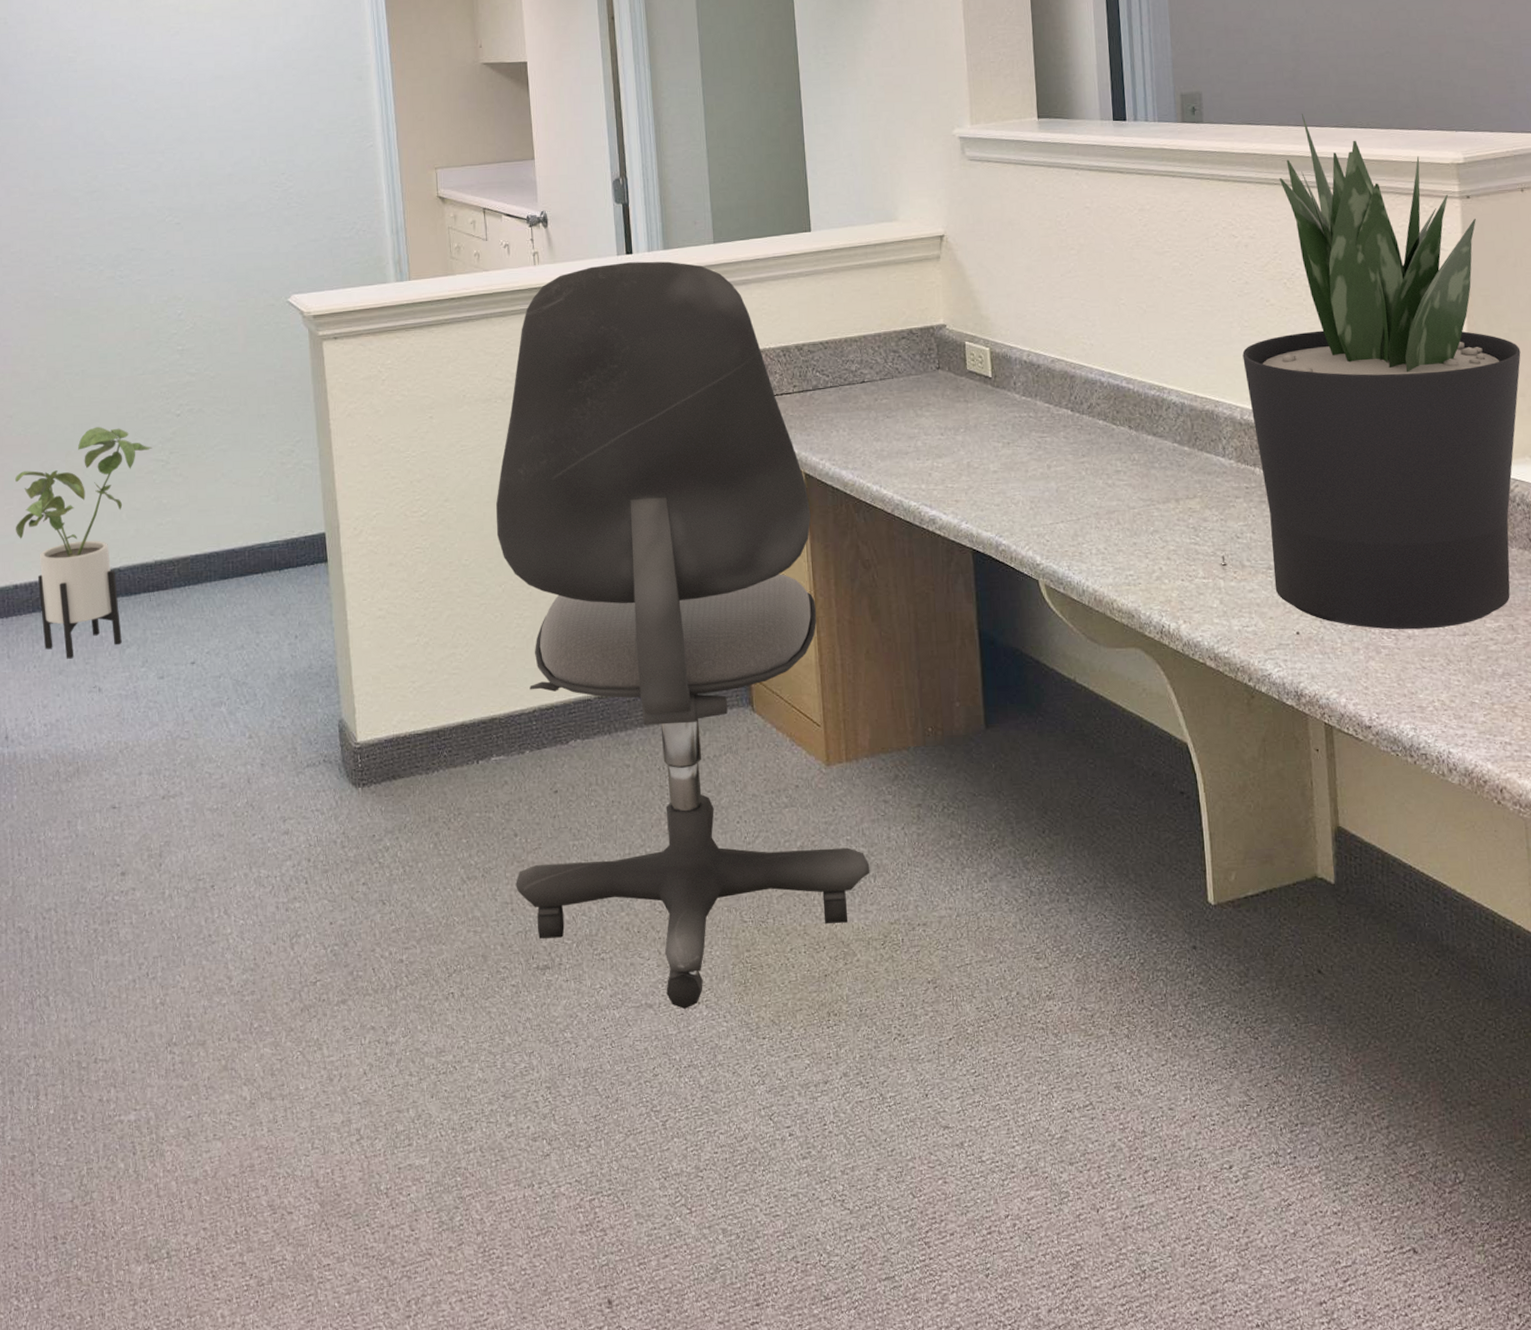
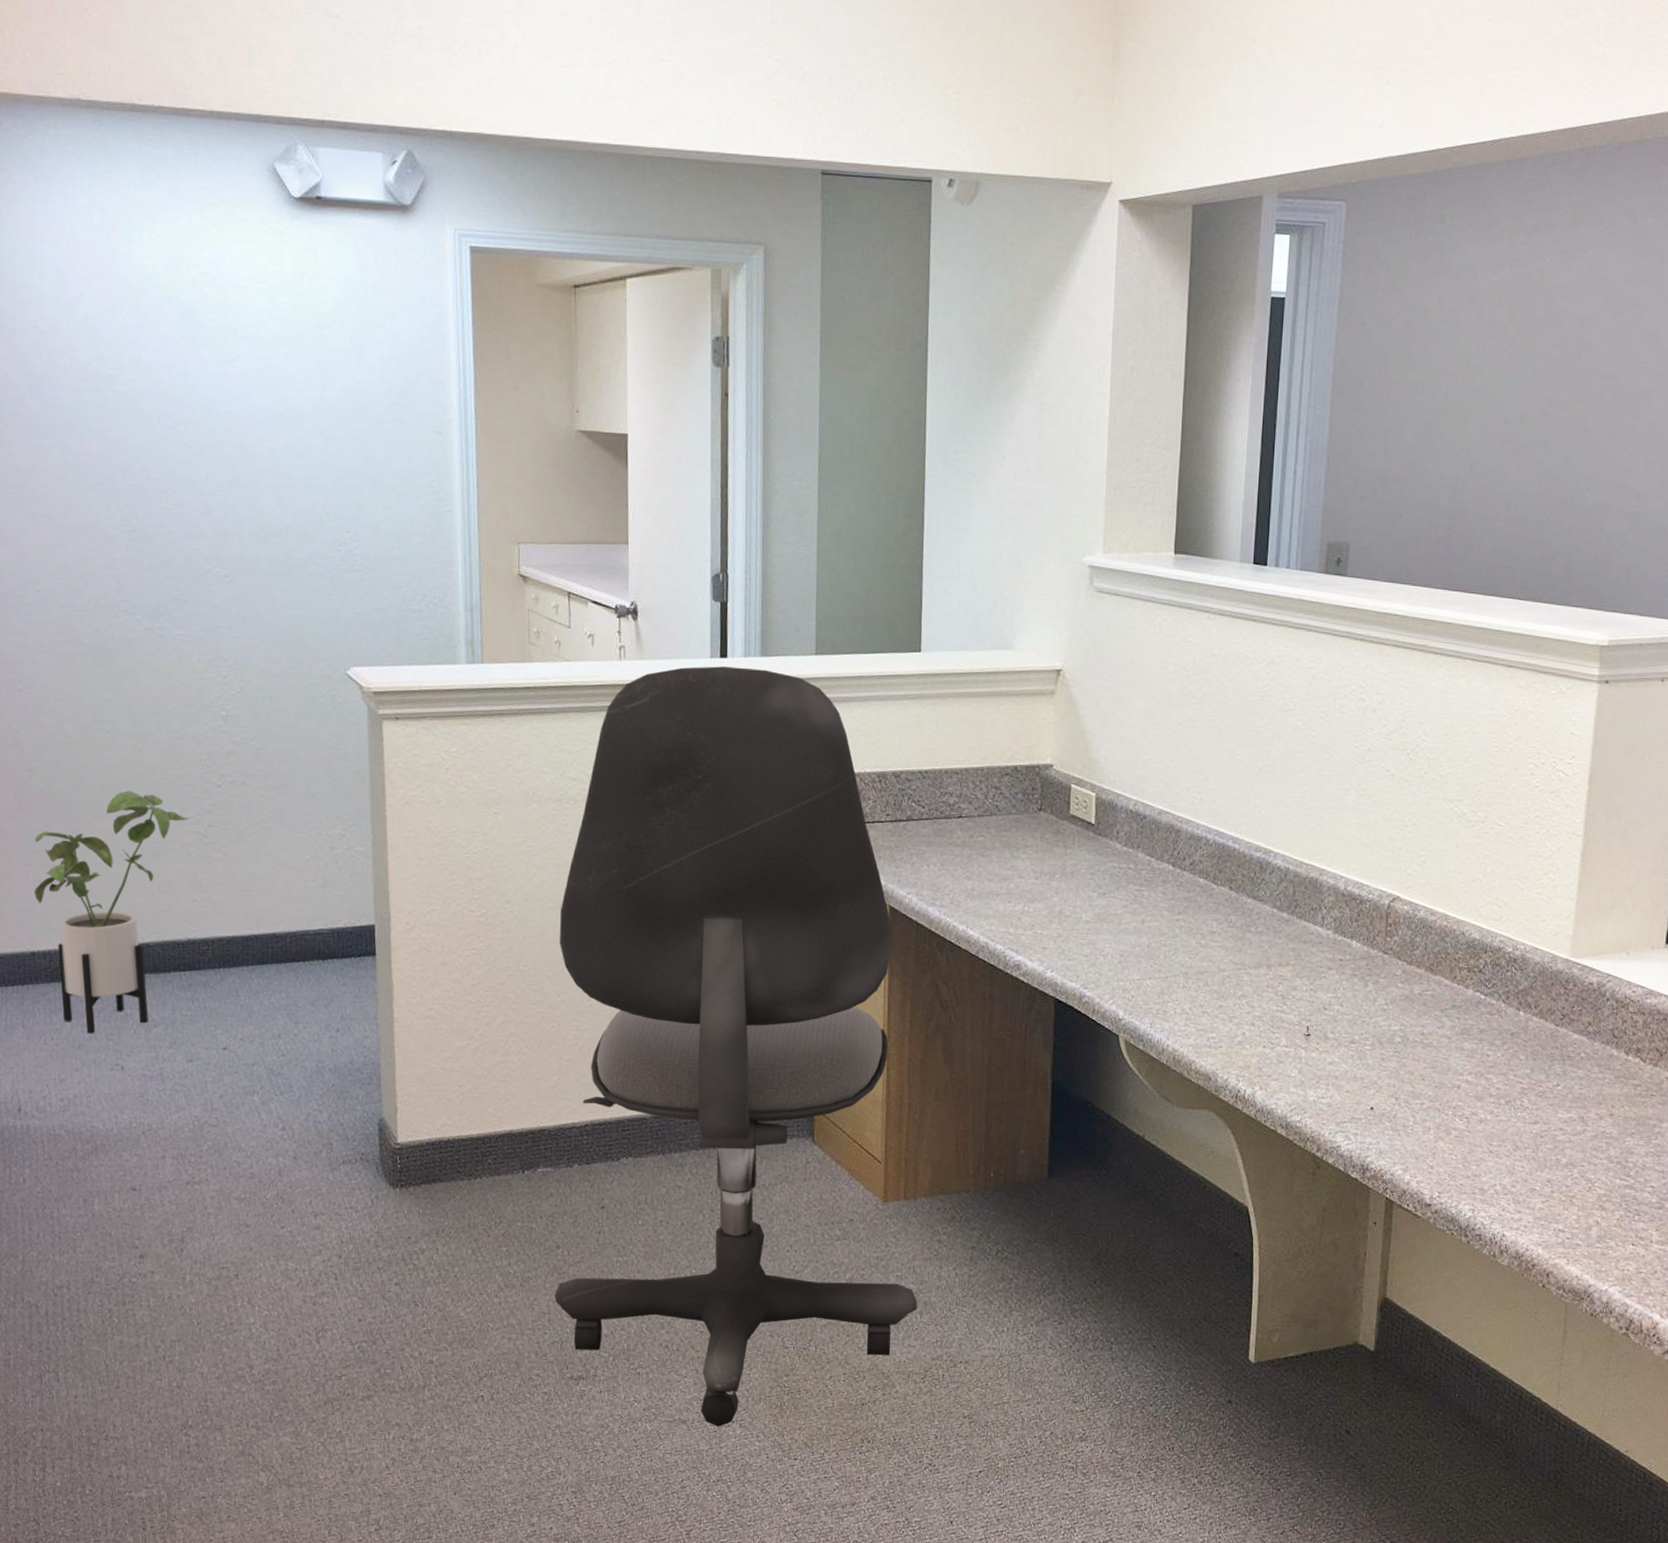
planter: present [1242,114,1521,630] -> none [1354,577,1635,1115]

